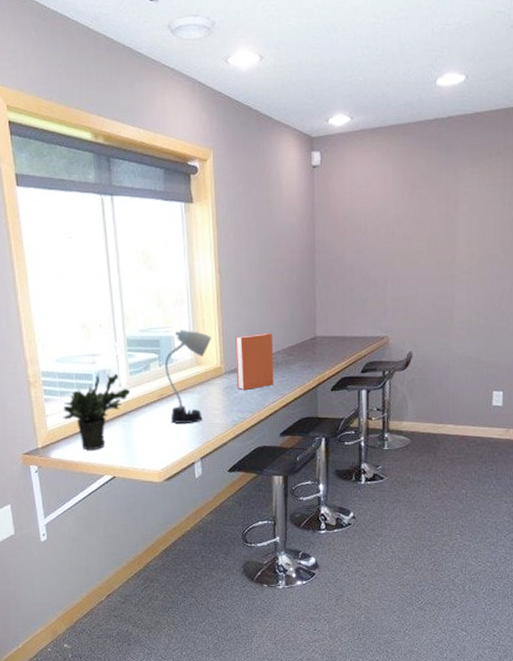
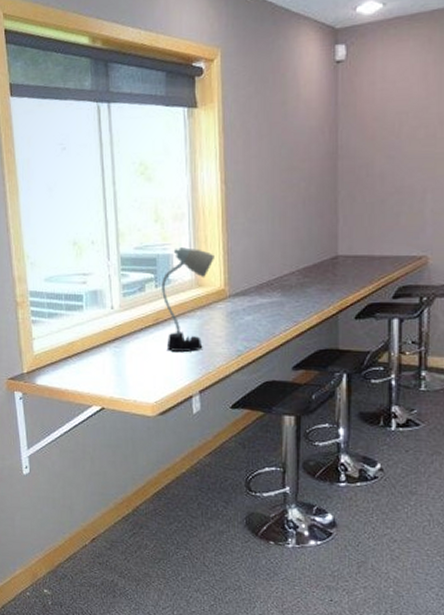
potted plant: present [63,372,131,450] -> none [50,293,124,378]
book: present [235,333,274,390] -> none [242,251,287,315]

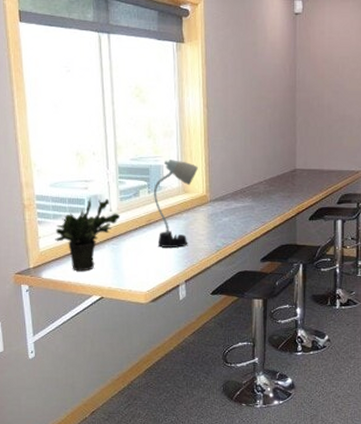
potted plant: none [50,293,124,378] -> present [55,197,121,271]

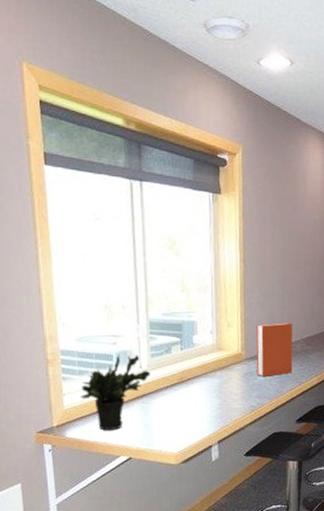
desk lamp: present [154,160,198,248] -> none [186,315,233,407]
book: none [220,165,256,217] -> present [256,323,293,376]

